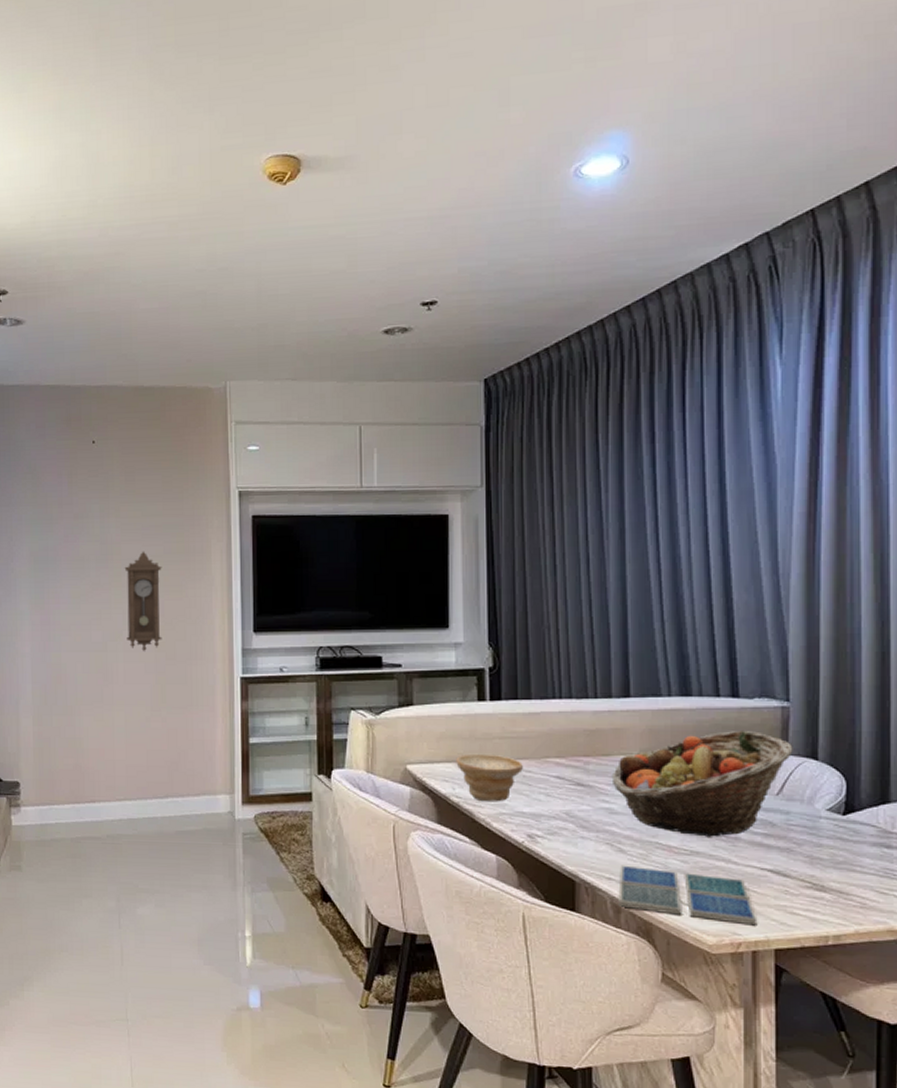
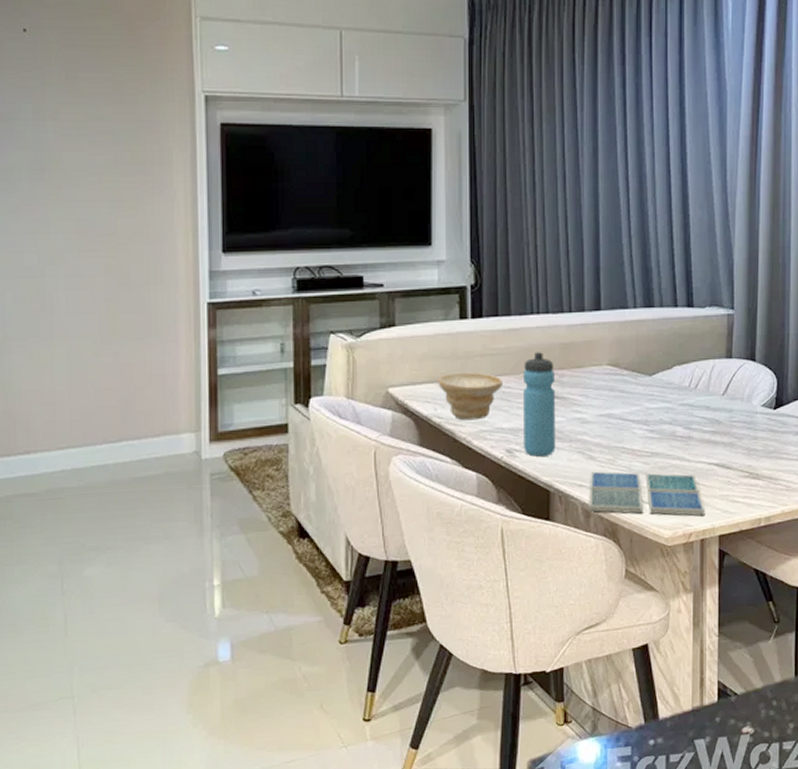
pendulum clock: present [124,551,162,652] -> none [65,160,114,277]
water bottle: none [545,737,581,845] -> present [524,352,556,457]
fruit basket: present [611,730,793,837] -> none [583,337,736,438]

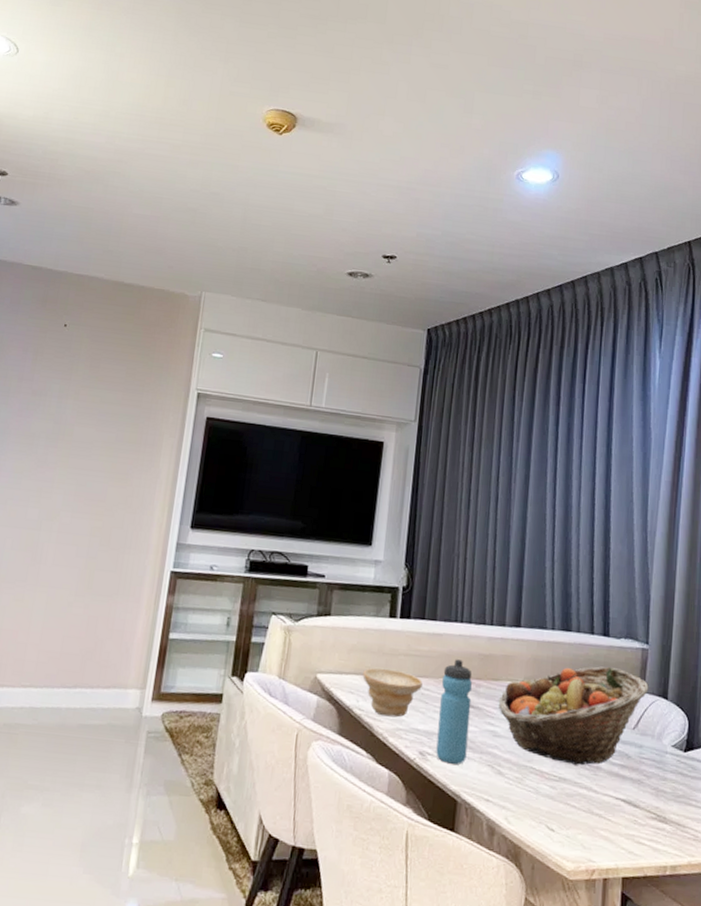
fruit basket: none [583,337,736,438] -> present [498,666,649,766]
drink coaster: present [588,471,705,516] -> none [493,787,610,854]

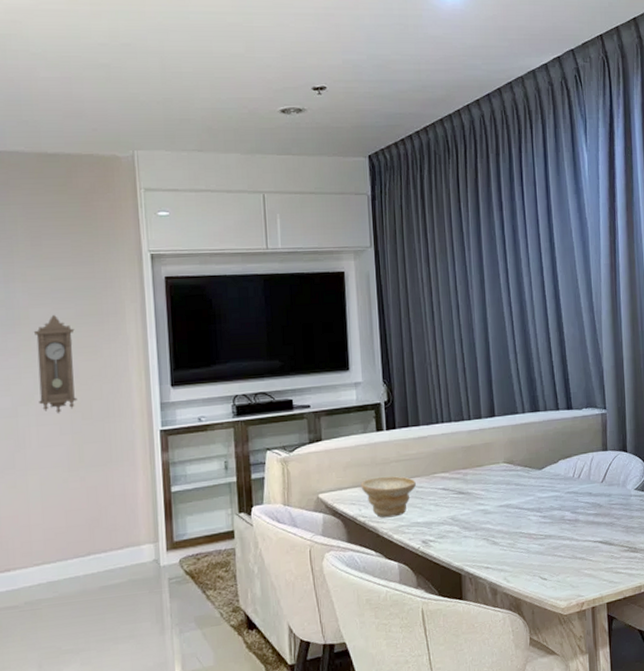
pendulum clock: none [63,435,112,536] -> present [33,314,78,414]
water bottle: present [436,659,472,764] -> none [433,455,464,545]
fruit basket: present [498,666,649,766] -> none [484,434,611,523]

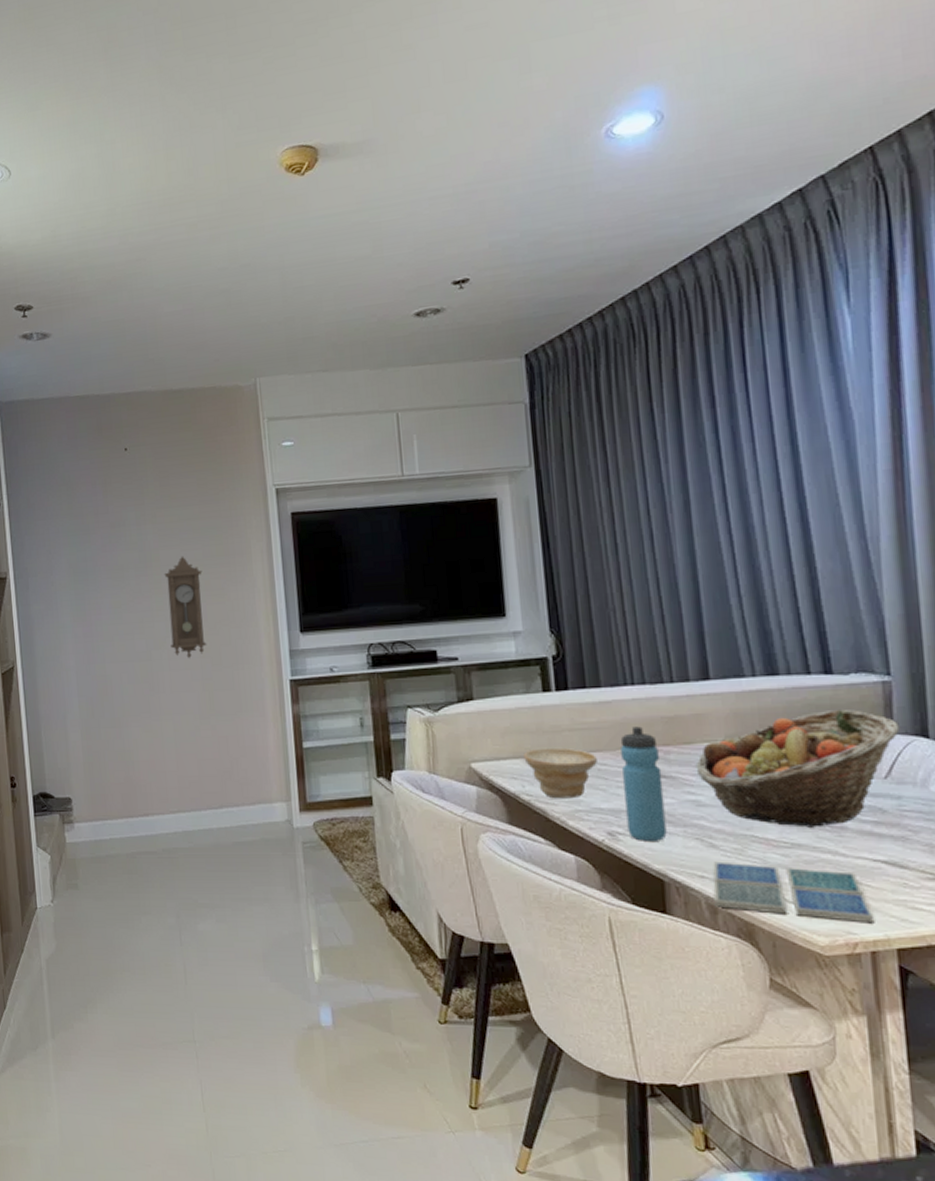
water bottle: none [433,455,464,545] -> present [620,726,667,841]
fruit basket: none [484,434,611,523] -> present [695,708,900,828]
drink coaster: none [494,552,594,590] -> present [713,861,875,924]

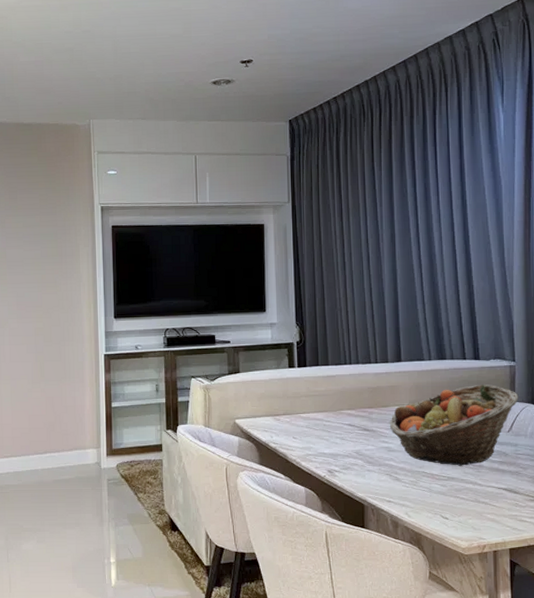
pendulum clock: present [164,556,207,659] -> none [9,255,41,336]
bowl: present [523,747,597,799] -> none [273,408,323,446]
water bottle: present [620,726,667,841] -> none [340,394,368,476]
drink coaster: present [713,861,875,924] -> none [396,490,497,532]

